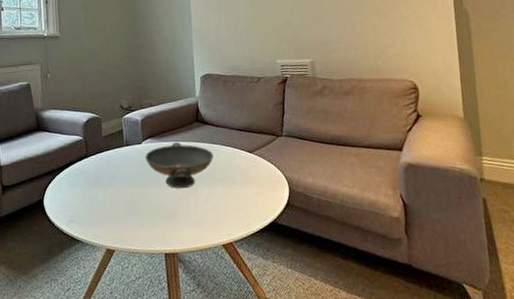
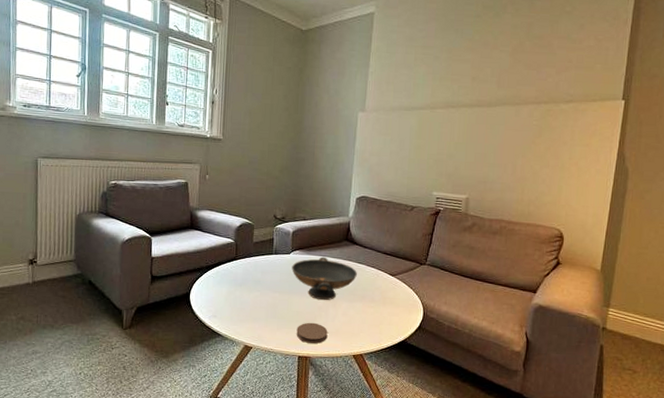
coaster: none [159,214,193,239] -> present [296,322,328,344]

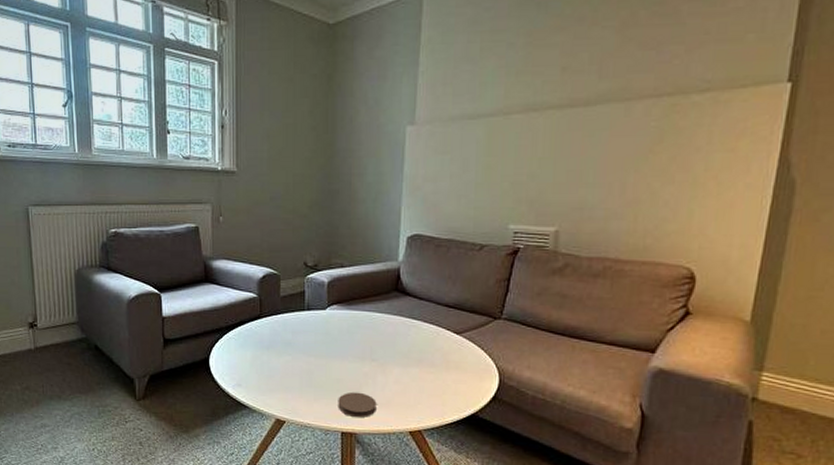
decorative bowl: present [292,256,358,300] -> none [329,311,413,365]

